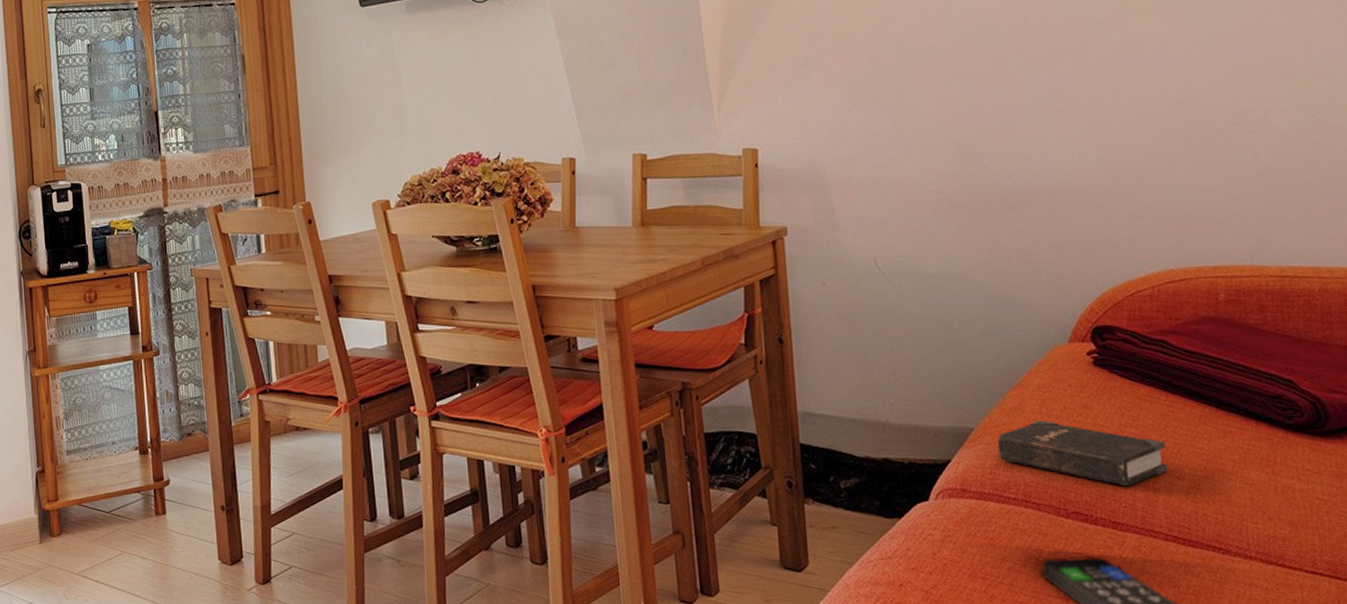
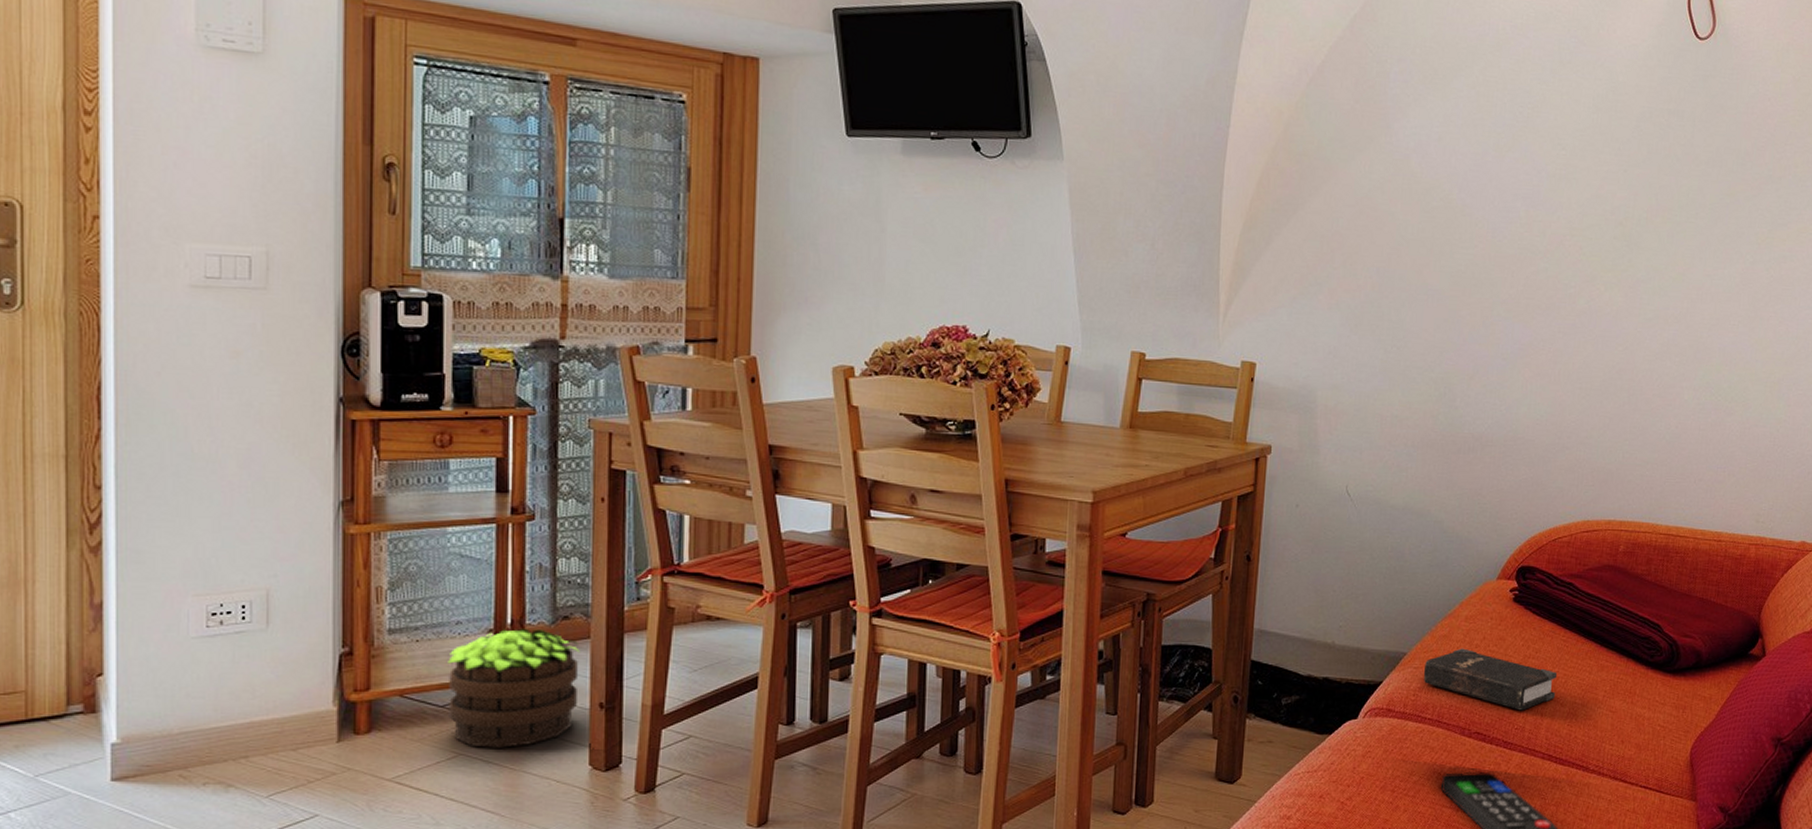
potted plant: none [109,444,204,546] -> present [448,628,581,748]

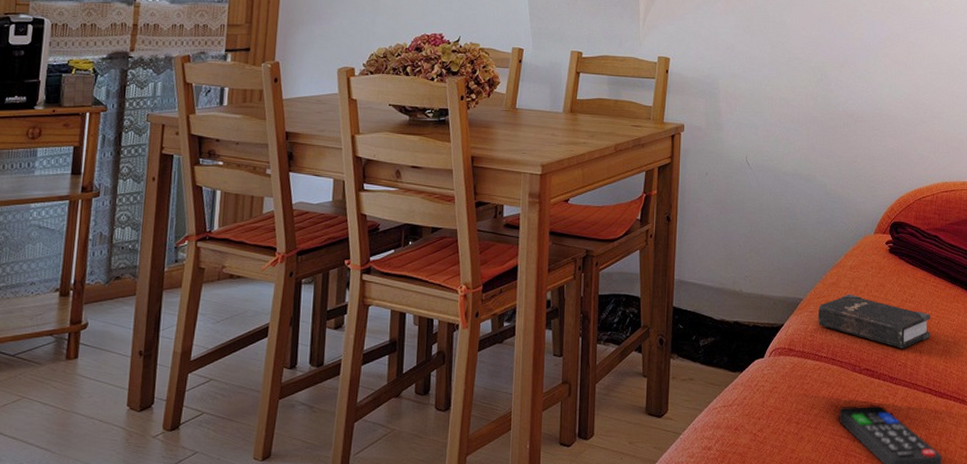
potted plant: present [448,628,581,748] -> none [17,287,128,392]

